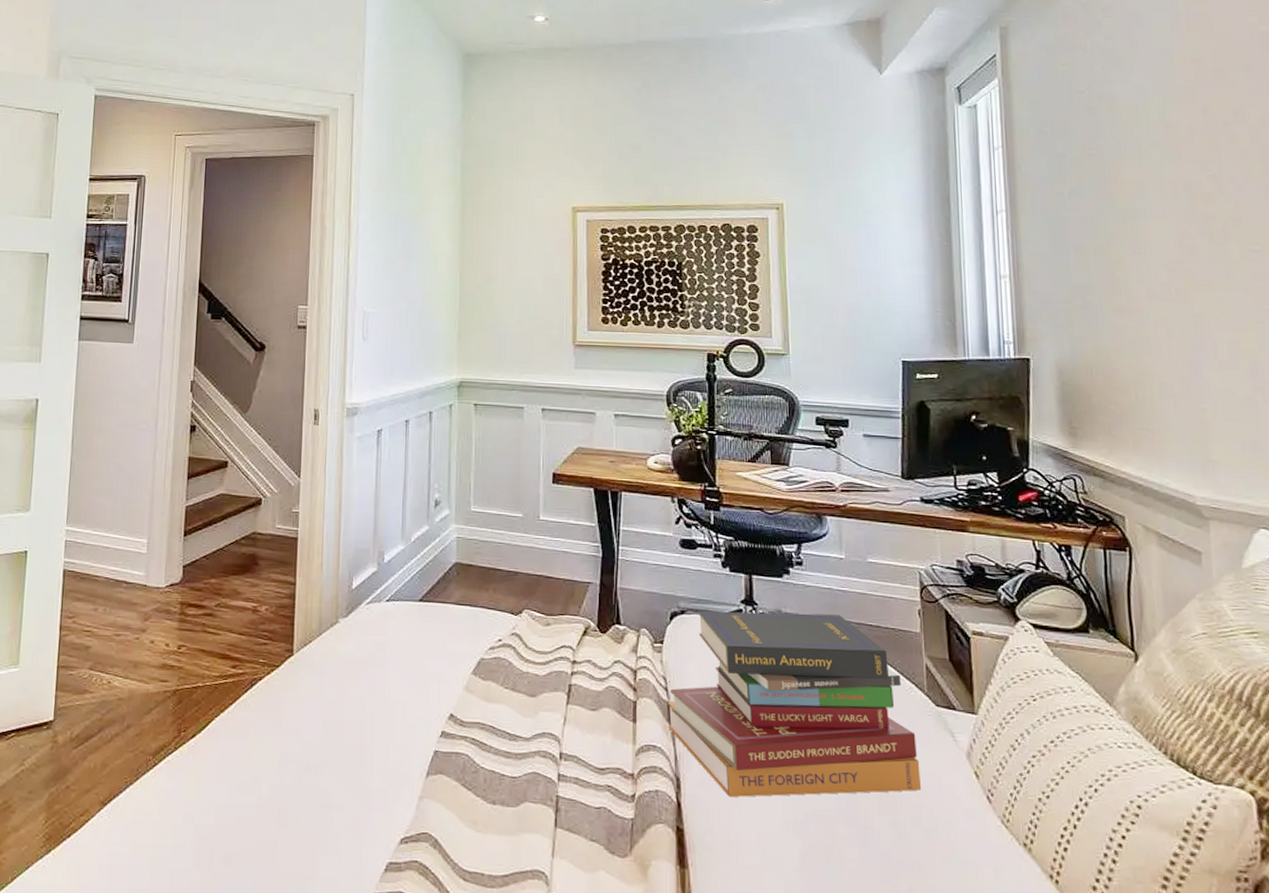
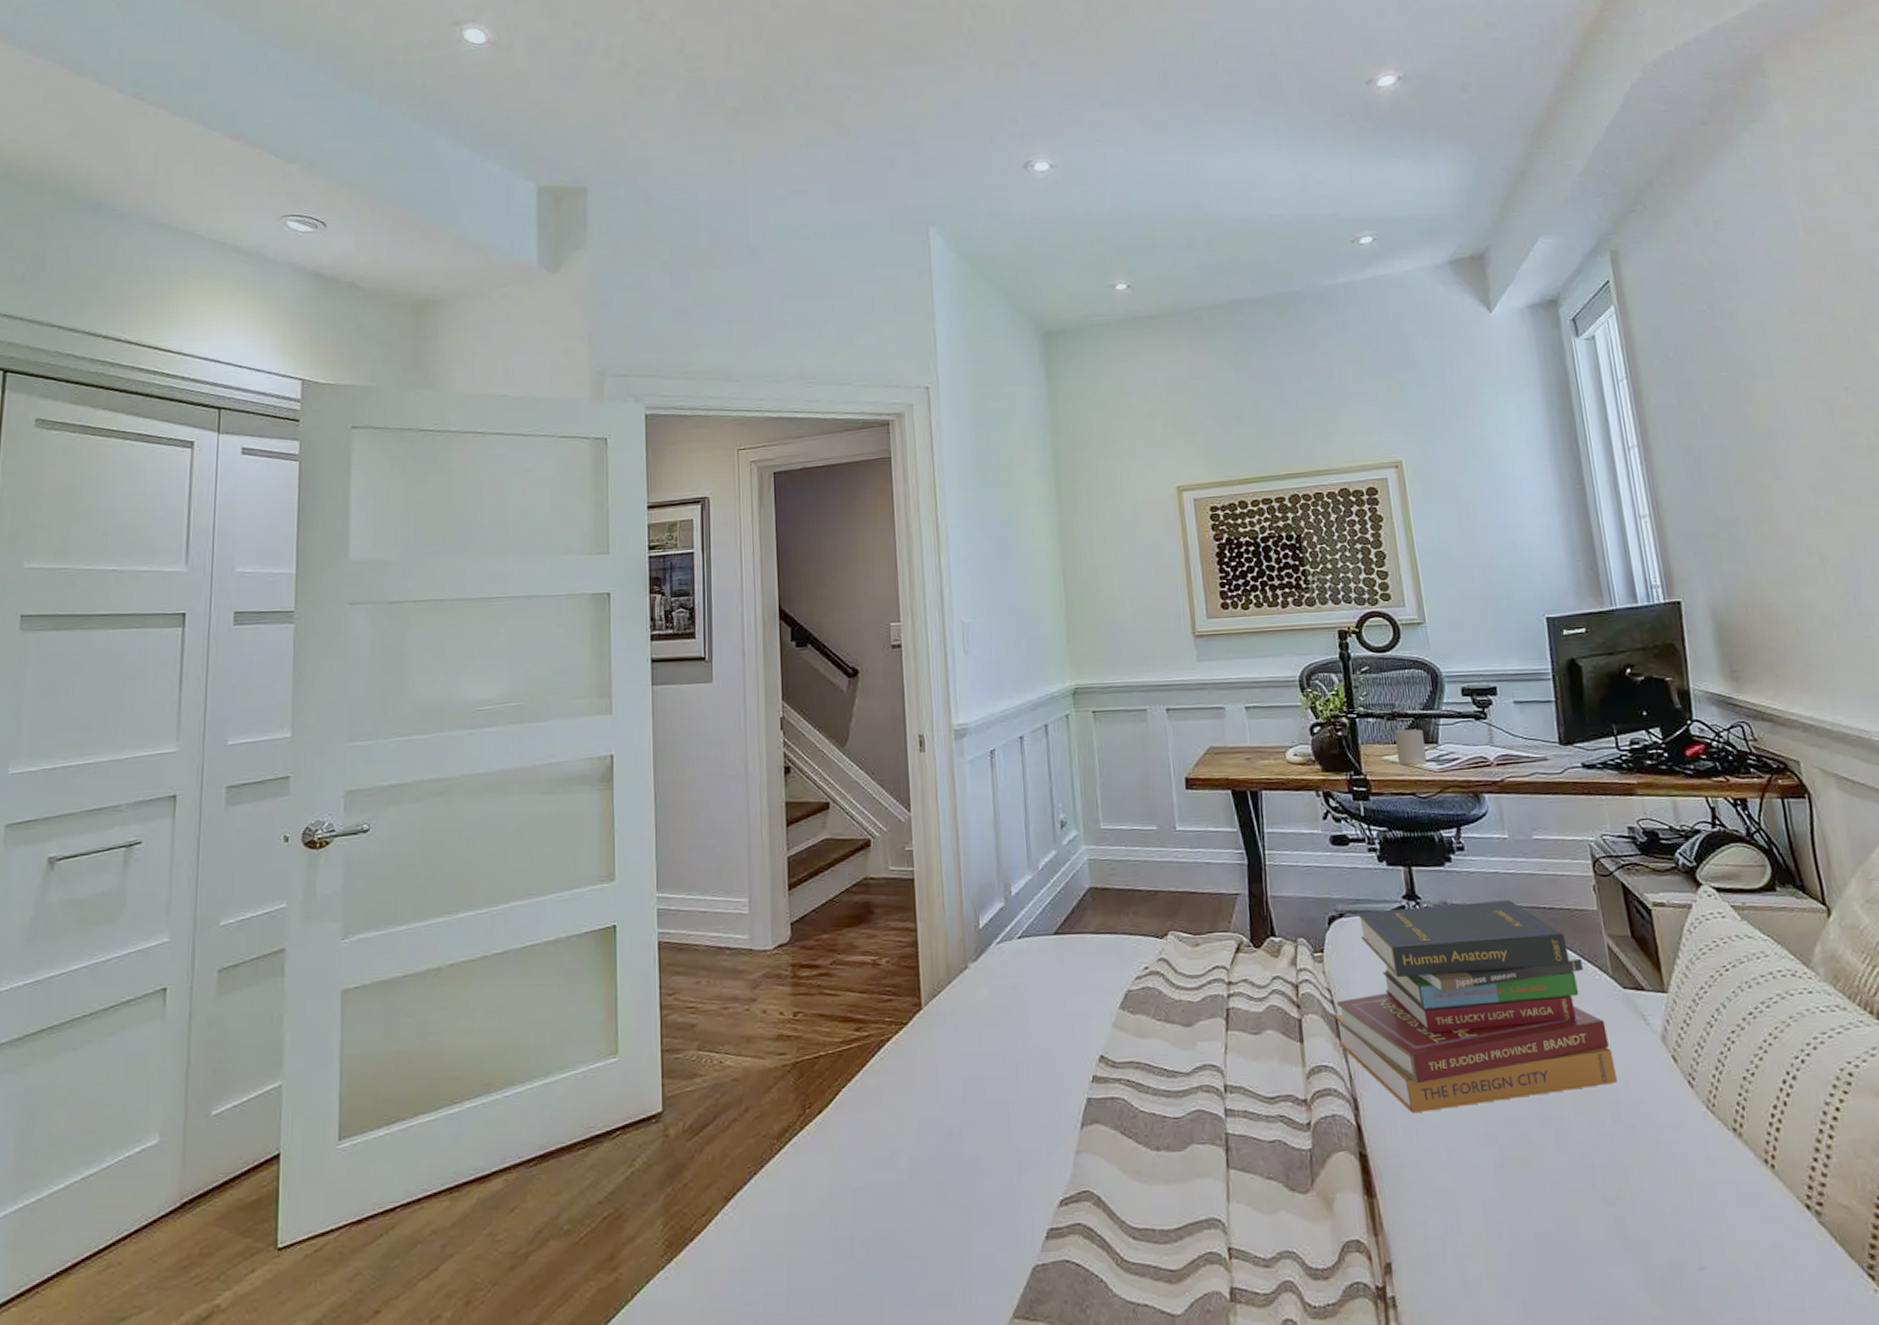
cup: none [749,450,776,484] -> present [1394,729,1427,766]

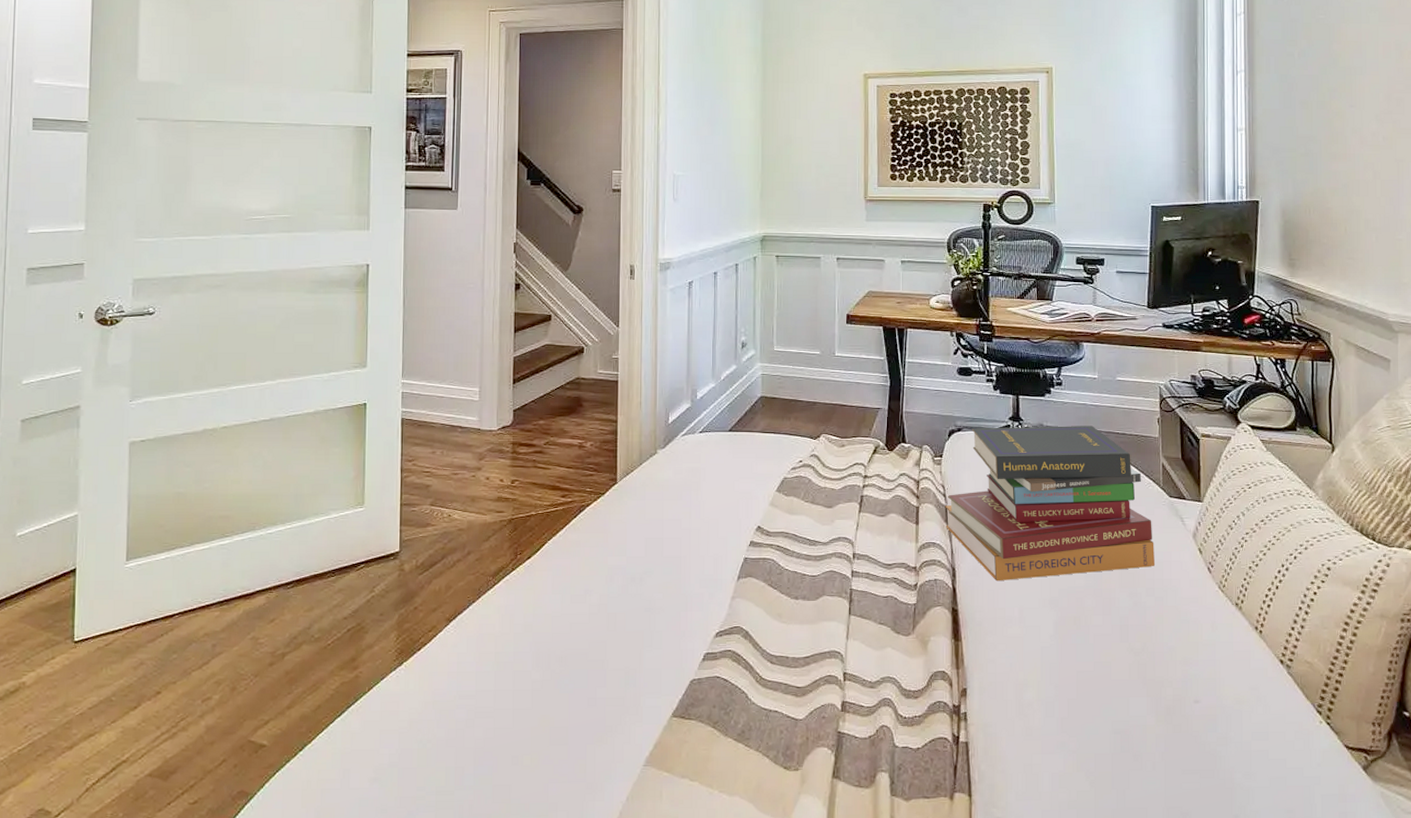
cup: present [1394,729,1427,766] -> none [1018,288,1041,317]

